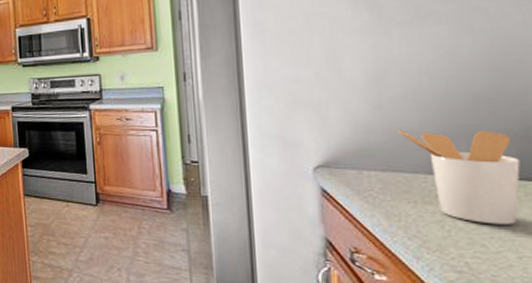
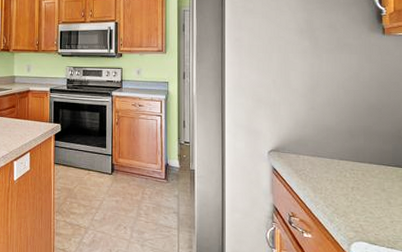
utensil holder: present [397,130,520,225] -> none [323,127,394,198]

